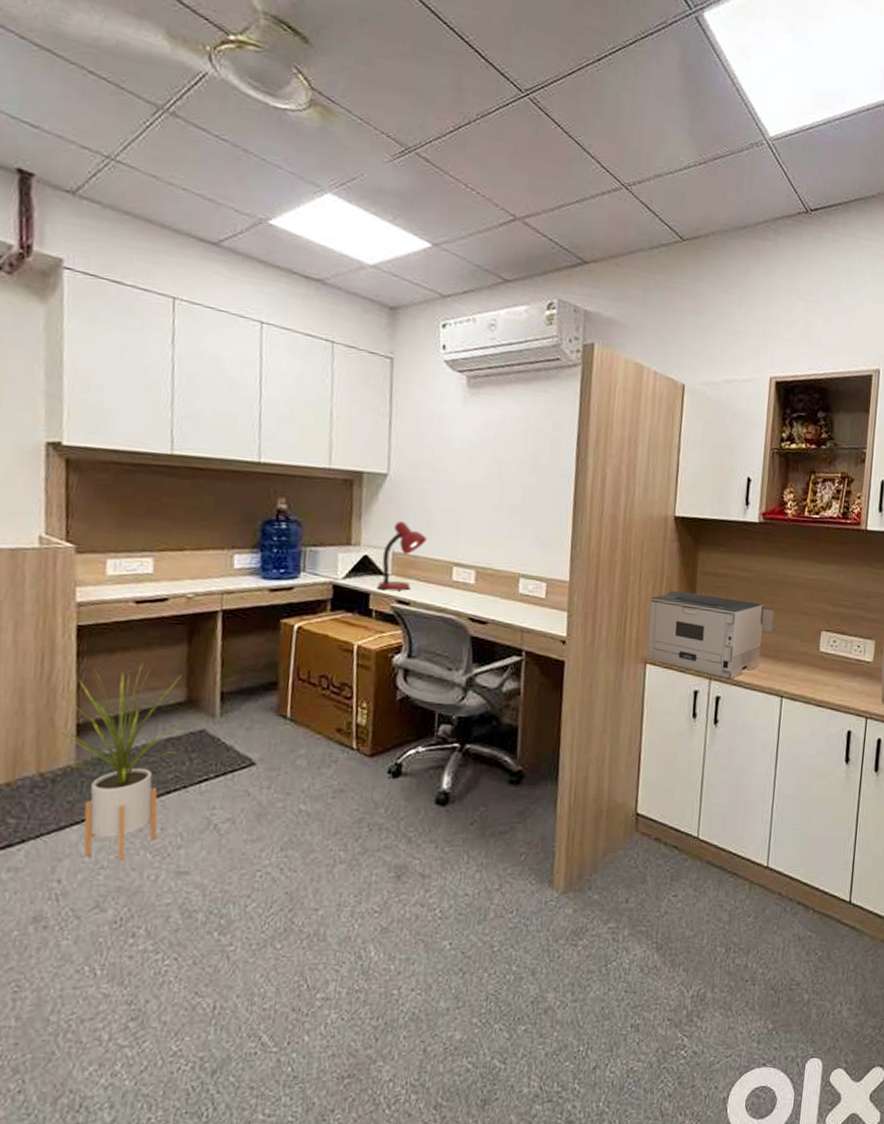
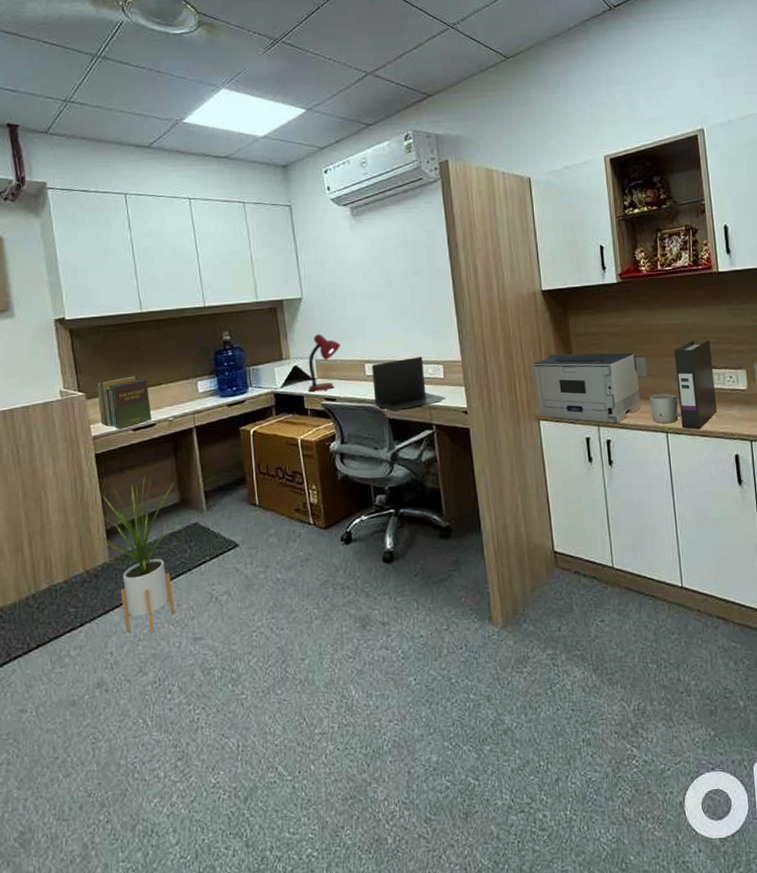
books: none [91,532,166,599] -> present [96,375,152,429]
laptop computer: none [457,568,544,629] -> present [372,357,446,412]
mug: none [769,652,803,688] -> present [649,393,682,424]
binder: none [798,599,844,699] -> present [674,340,718,430]

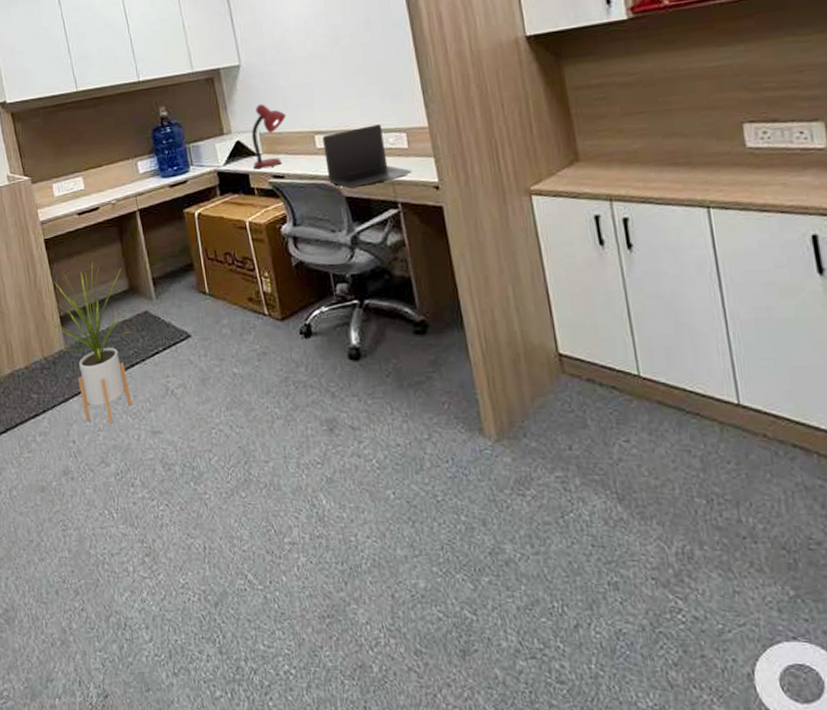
books: present [96,375,152,429] -> none [40,157,96,214]
printer: present [532,352,648,424] -> none [518,107,677,198]
mug: present [649,393,682,424] -> none [681,157,729,196]
binder: present [674,340,718,430] -> none [714,85,783,203]

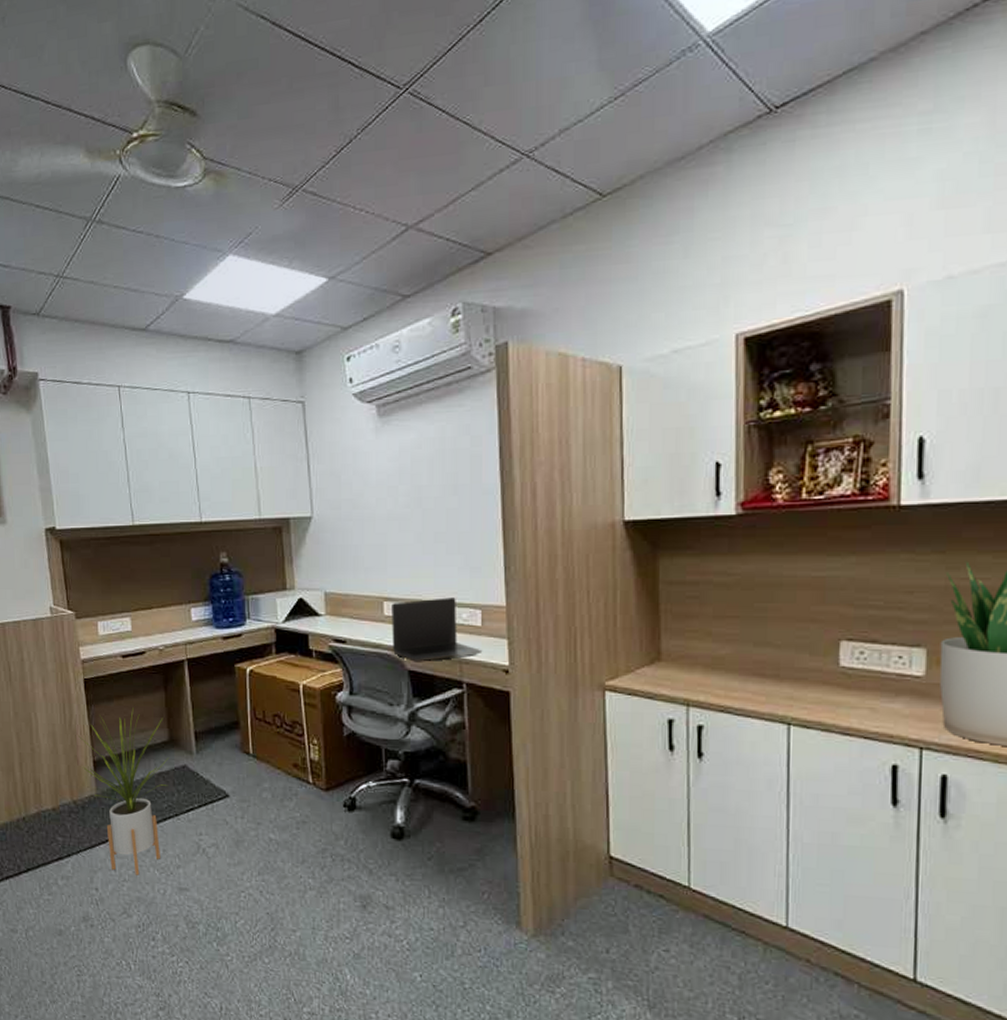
desk lamp: present [251,104,287,170] -> none [314,562,356,631]

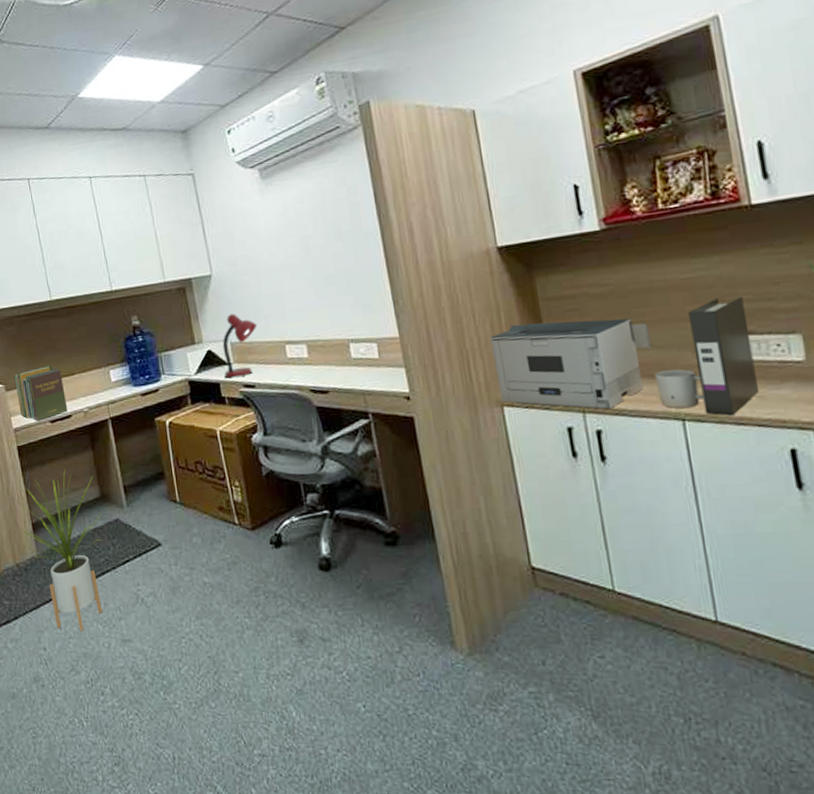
books: none [86,596,142,654] -> present [14,366,68,421]
desk lamp: none [314,562,356,631] -> present [222,313,257,379]
laptop computer: present [392,597,483,662] -> none [293,334,383,399]
printer: none [601,606,769,706] -> present [489,318,651,410]
mug: none [767,670,815,713] -> present [655,369,705,409]
binder: none [812,601,874,725] -> present [688,296,760,416]

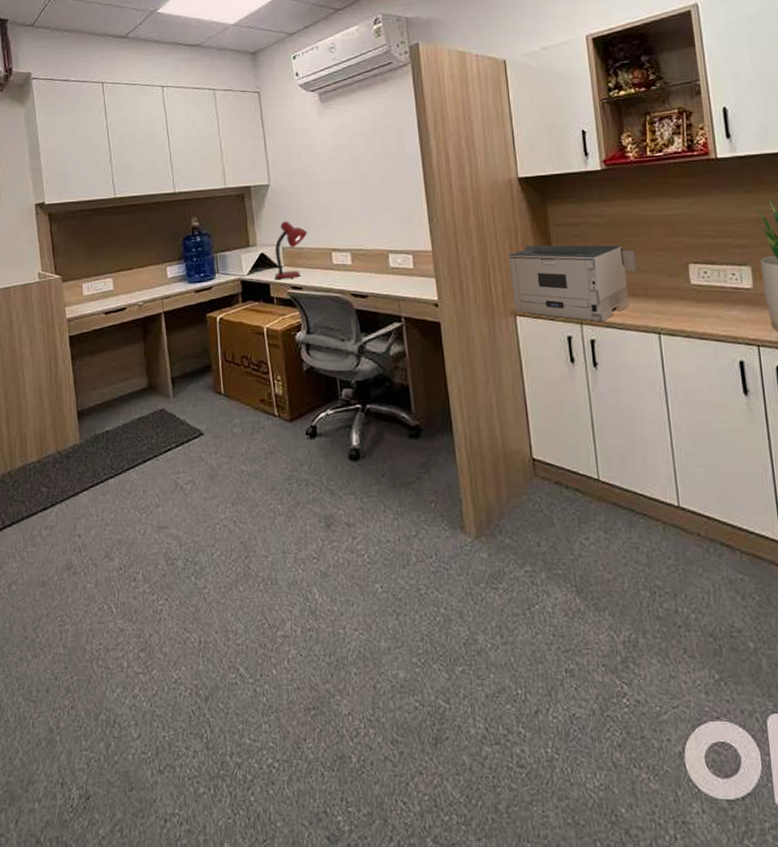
books: present [14,366,68,421] -> none [72,260,123,312]
house plant: present [15,469,104,631] -> none [63,359,148,518]
mug: present [655,369,705,409] -> none [639,290,676,324]
binder: present [688,296,760,416] -> none [667,232,718,332]

